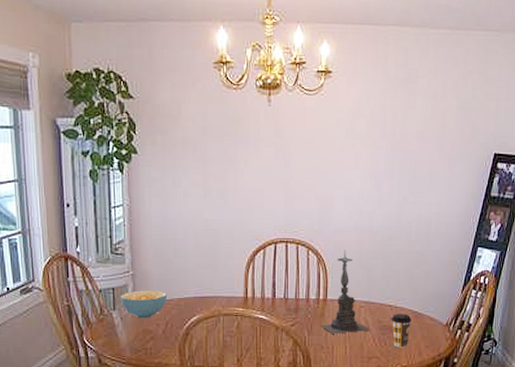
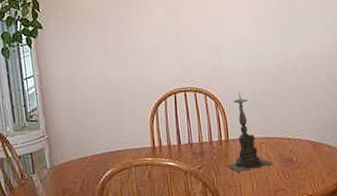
cereal bowl: present [121,290,168,319] -> none [38,150,82,179]
coffee cup: present [391,314,412,348] -> none [291,145,311,178]

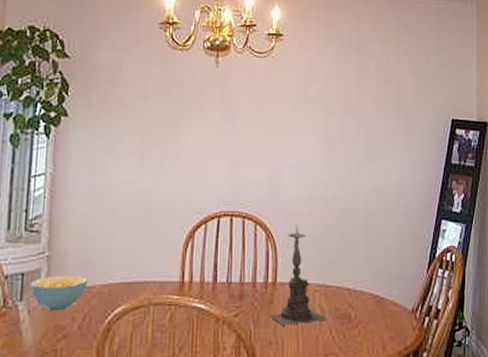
cereal bowl: none [38,150,82,179] -> present [30,275,88,311]

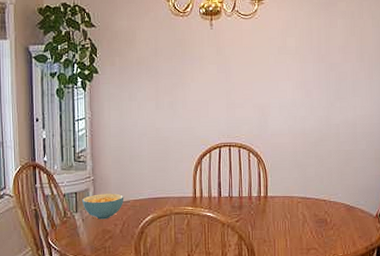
candle holder: present [269,224,327,326] -> none [263,151,308,228]

